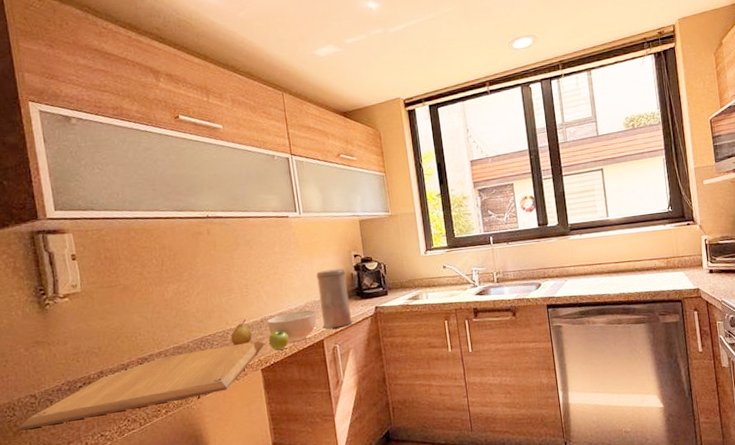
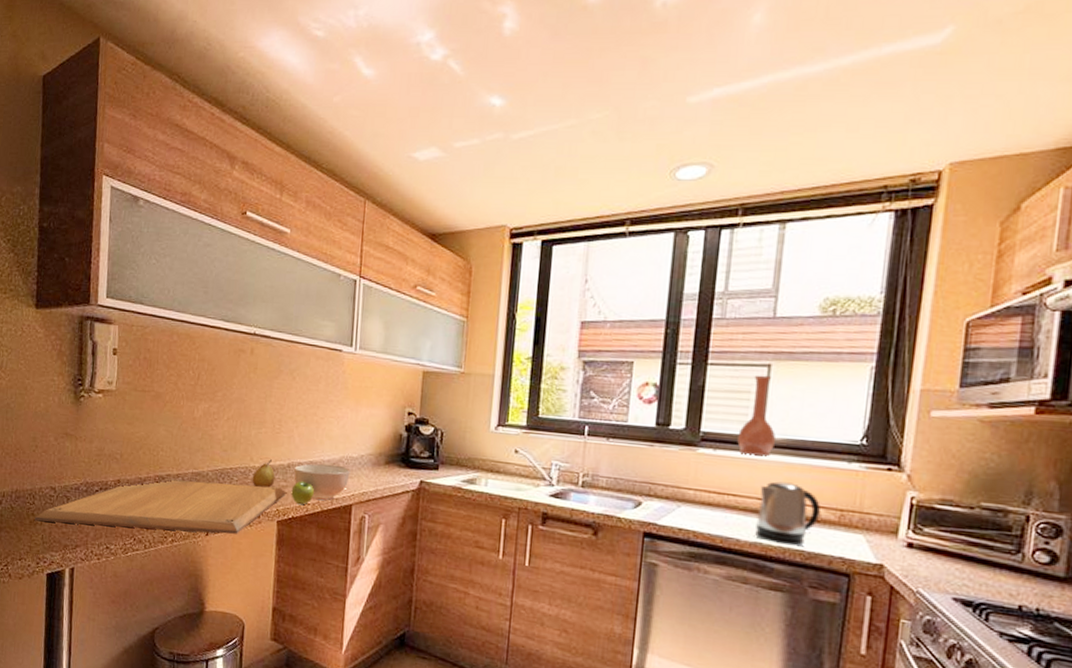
canister: present [316,268,353,329] -> none [354,423,394,496]
vase: none [593,176,618,235] -> present [737,375,777,457]
kettle: none [614,247,655,291] -> present [755,481,821,547]

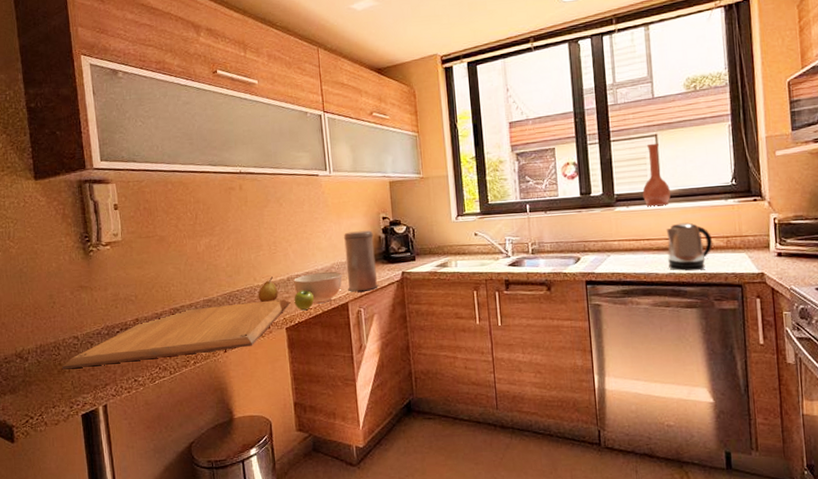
canister: none [354,423,394,496] -> present [343,230,378,292]

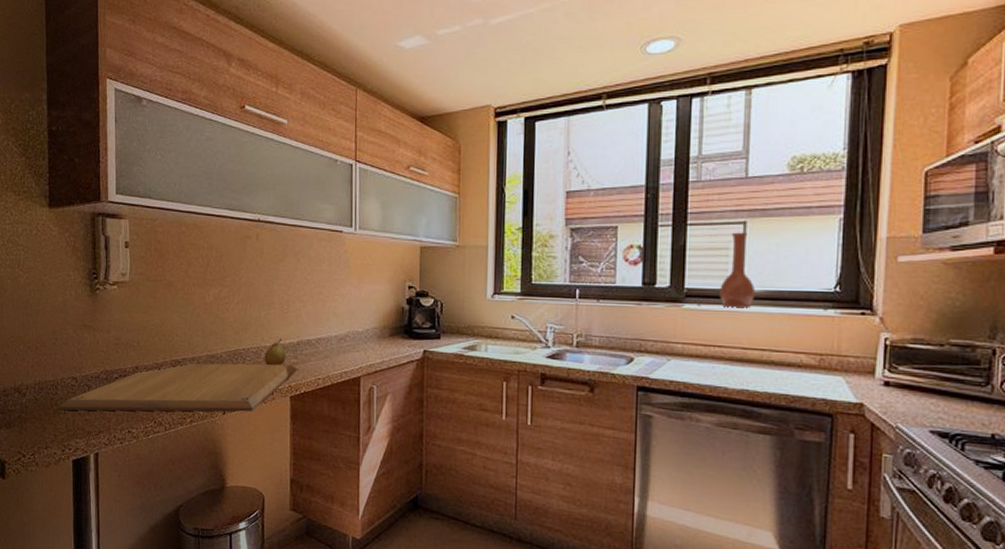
bowl: present [292,271,342,304] -> none [302,339,357,375]
fruit: present [294,289,315,310] -> none [302,357,325,379]
canister: present [343,230,378,292] -> none [362,298,396,367]
kettle: present [666,222,712,272] -> none [742,331,801,391]

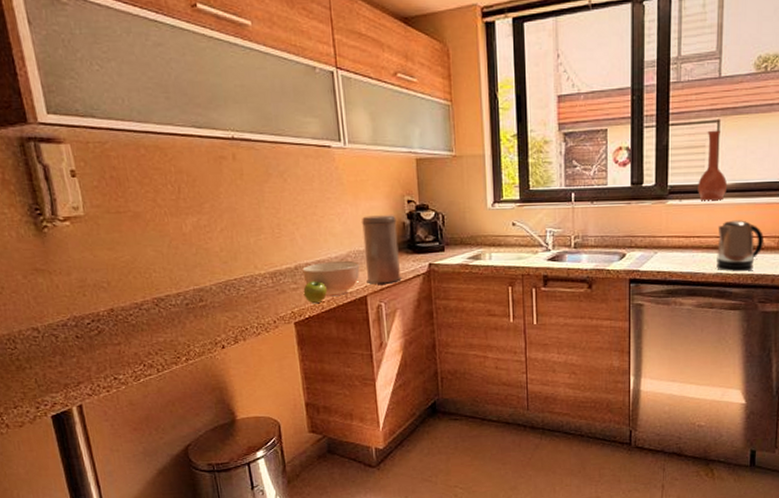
chopping board: present [58,363,297,412] -> none [21,290,298,366]
fruit: present [264,338,286,366] -> none [260,264,285,294]
bowl: none [302,339,357,375] -> present [301,260,360,297]
fruit: none [302,357,325,379] -> present [303,280,328,303]
canister: none [362,298,396,367] -> present [361,215,402,285]
kettle: none [742,331,801,391] -> present [716,220,764,272]

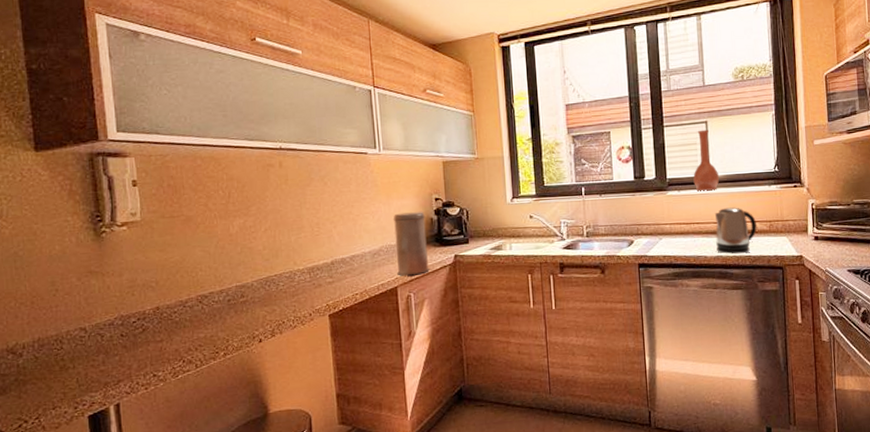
bowl: present [301,260,360,297] -> none [337,254,391,289]
fruit: present [303,280,328,303] -> none [338,274,361,295]

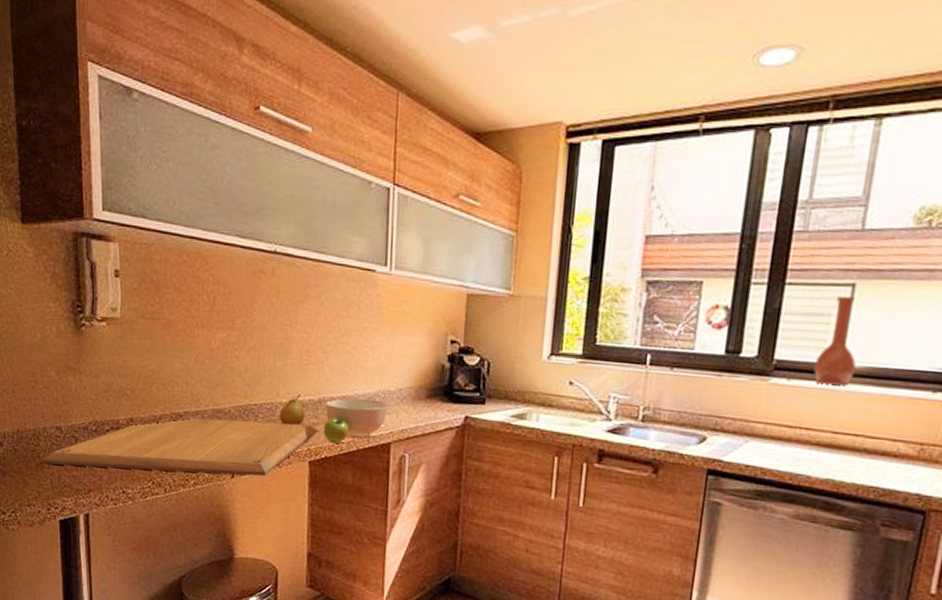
chopping board: none [65,284,333,366] -> present [41,417,317,477]
fruit: none [298,260,321,289] -> present [279,394,305,426]
bowl: none [337,254,391,289] -> present [324,398,388,439]
fruit: none [338,274,361,295] -> present [323,417,349,443]
canister: present [393,212,430,276] -> none [393,352,436,433]
kettle: present [714,207,757,255] -> none [827,413,900,483]

